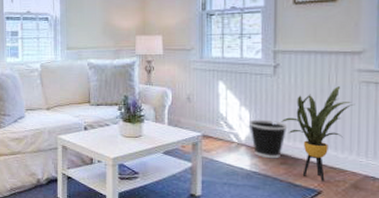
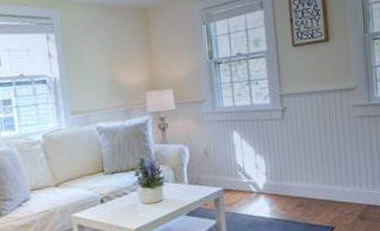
wastebasket: present [248,119,288,159] -> none [264,164,300,203]
house plant: present [281,86,355,182] -> none [293,123,354,218]

